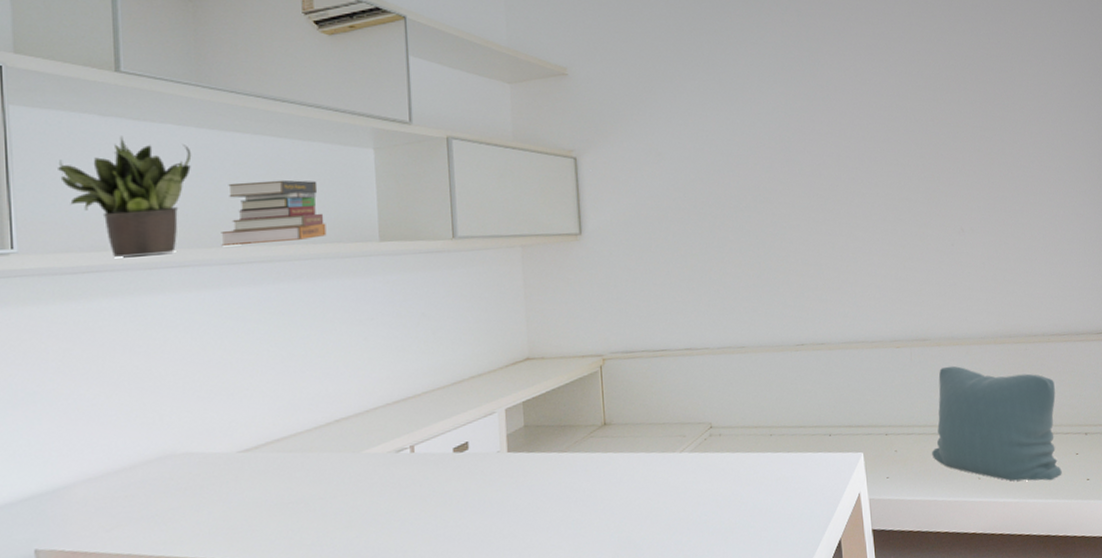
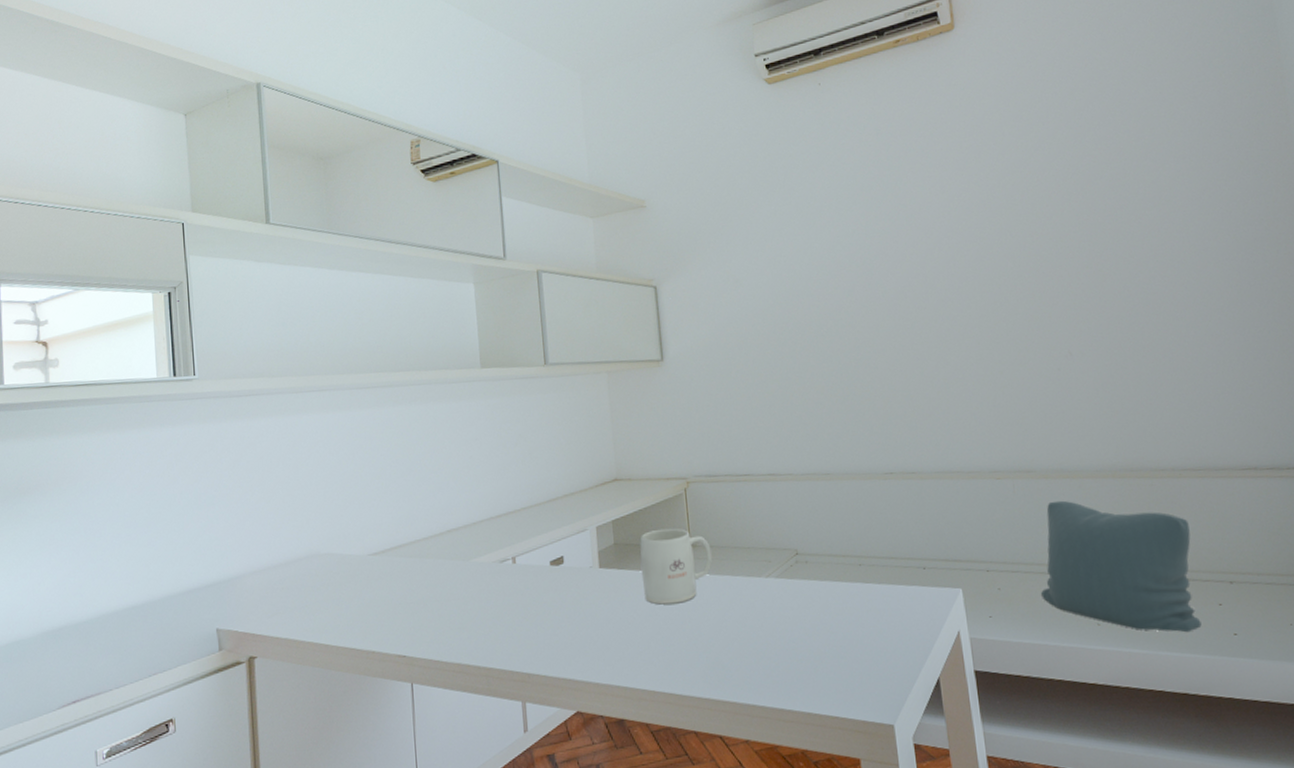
potted plant: present [58,136,192,258] -> none [226,278,326,383]
books: present [221,179,327,246] -> none [350,313,436,372]
mug: none [551,406,628,487] -> present [639,528,713,605]

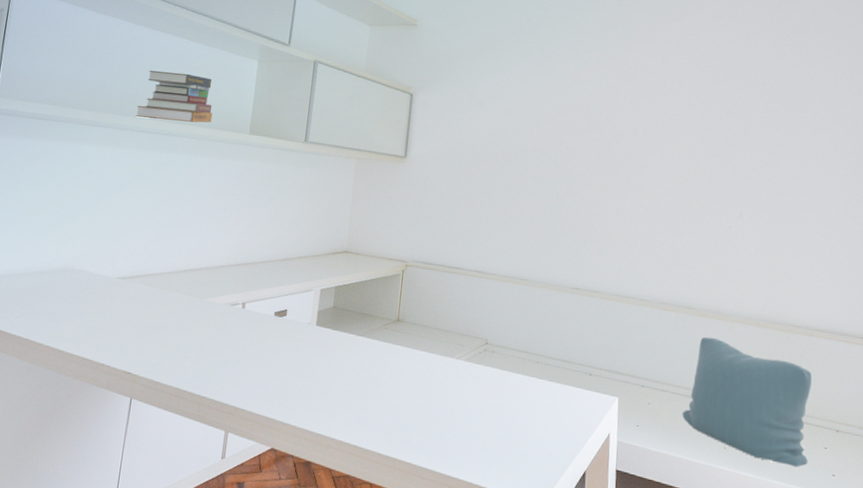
books: none [350,313,436,372] -> present [135,70,213,123]
mug: present [639,528,713,605] -> none [350,301,416,369]

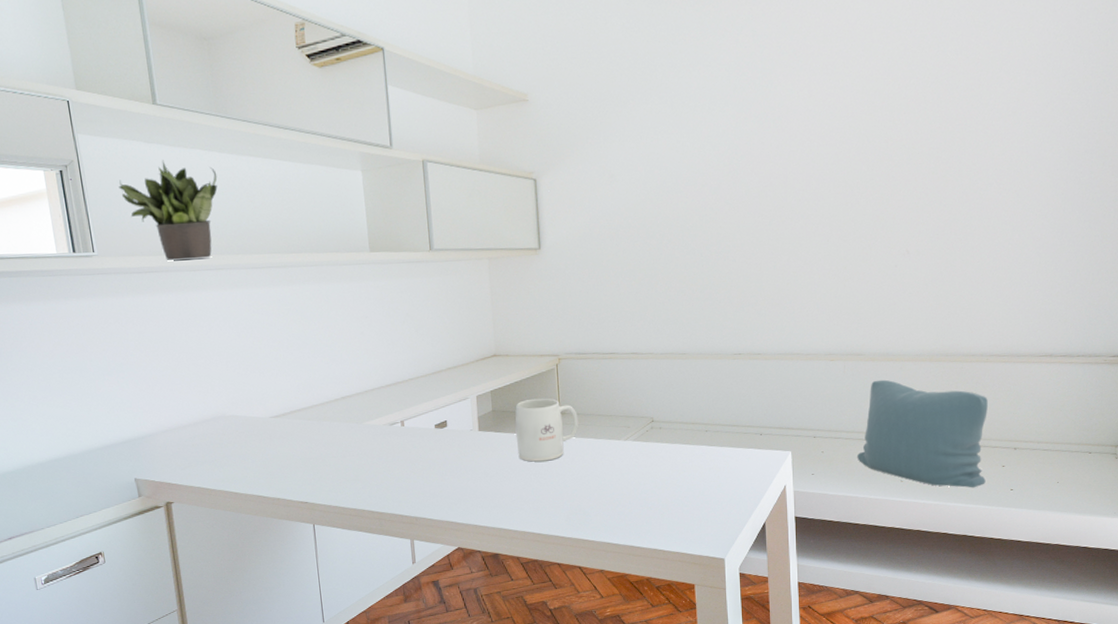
potted plant: none [37,22,129,115] -> present [119,160,218,261]
books: present [135,70,213,123] -> none [244,197,327,253]
mug: none [350,301,416,369] -> present [514,398,579,462]

